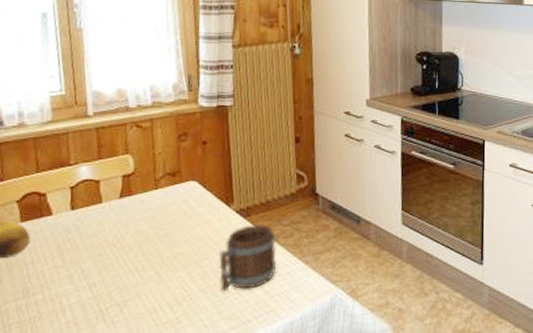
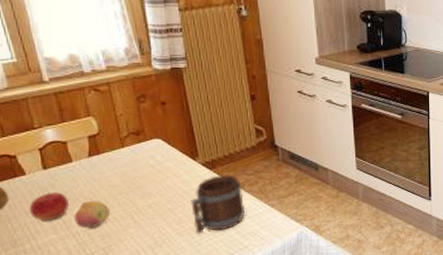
fruit: none [48,237,92,269] -> present [29,192,70,221]
fruit: none [93,246,132,280] -> present [74,200,110,229]

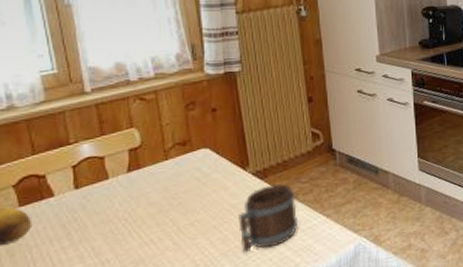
fruit: present [29,192,70,221] -> none [54,214,102,249]
fruit: present [74,200,110,229] -> none [105,221,146,255]

